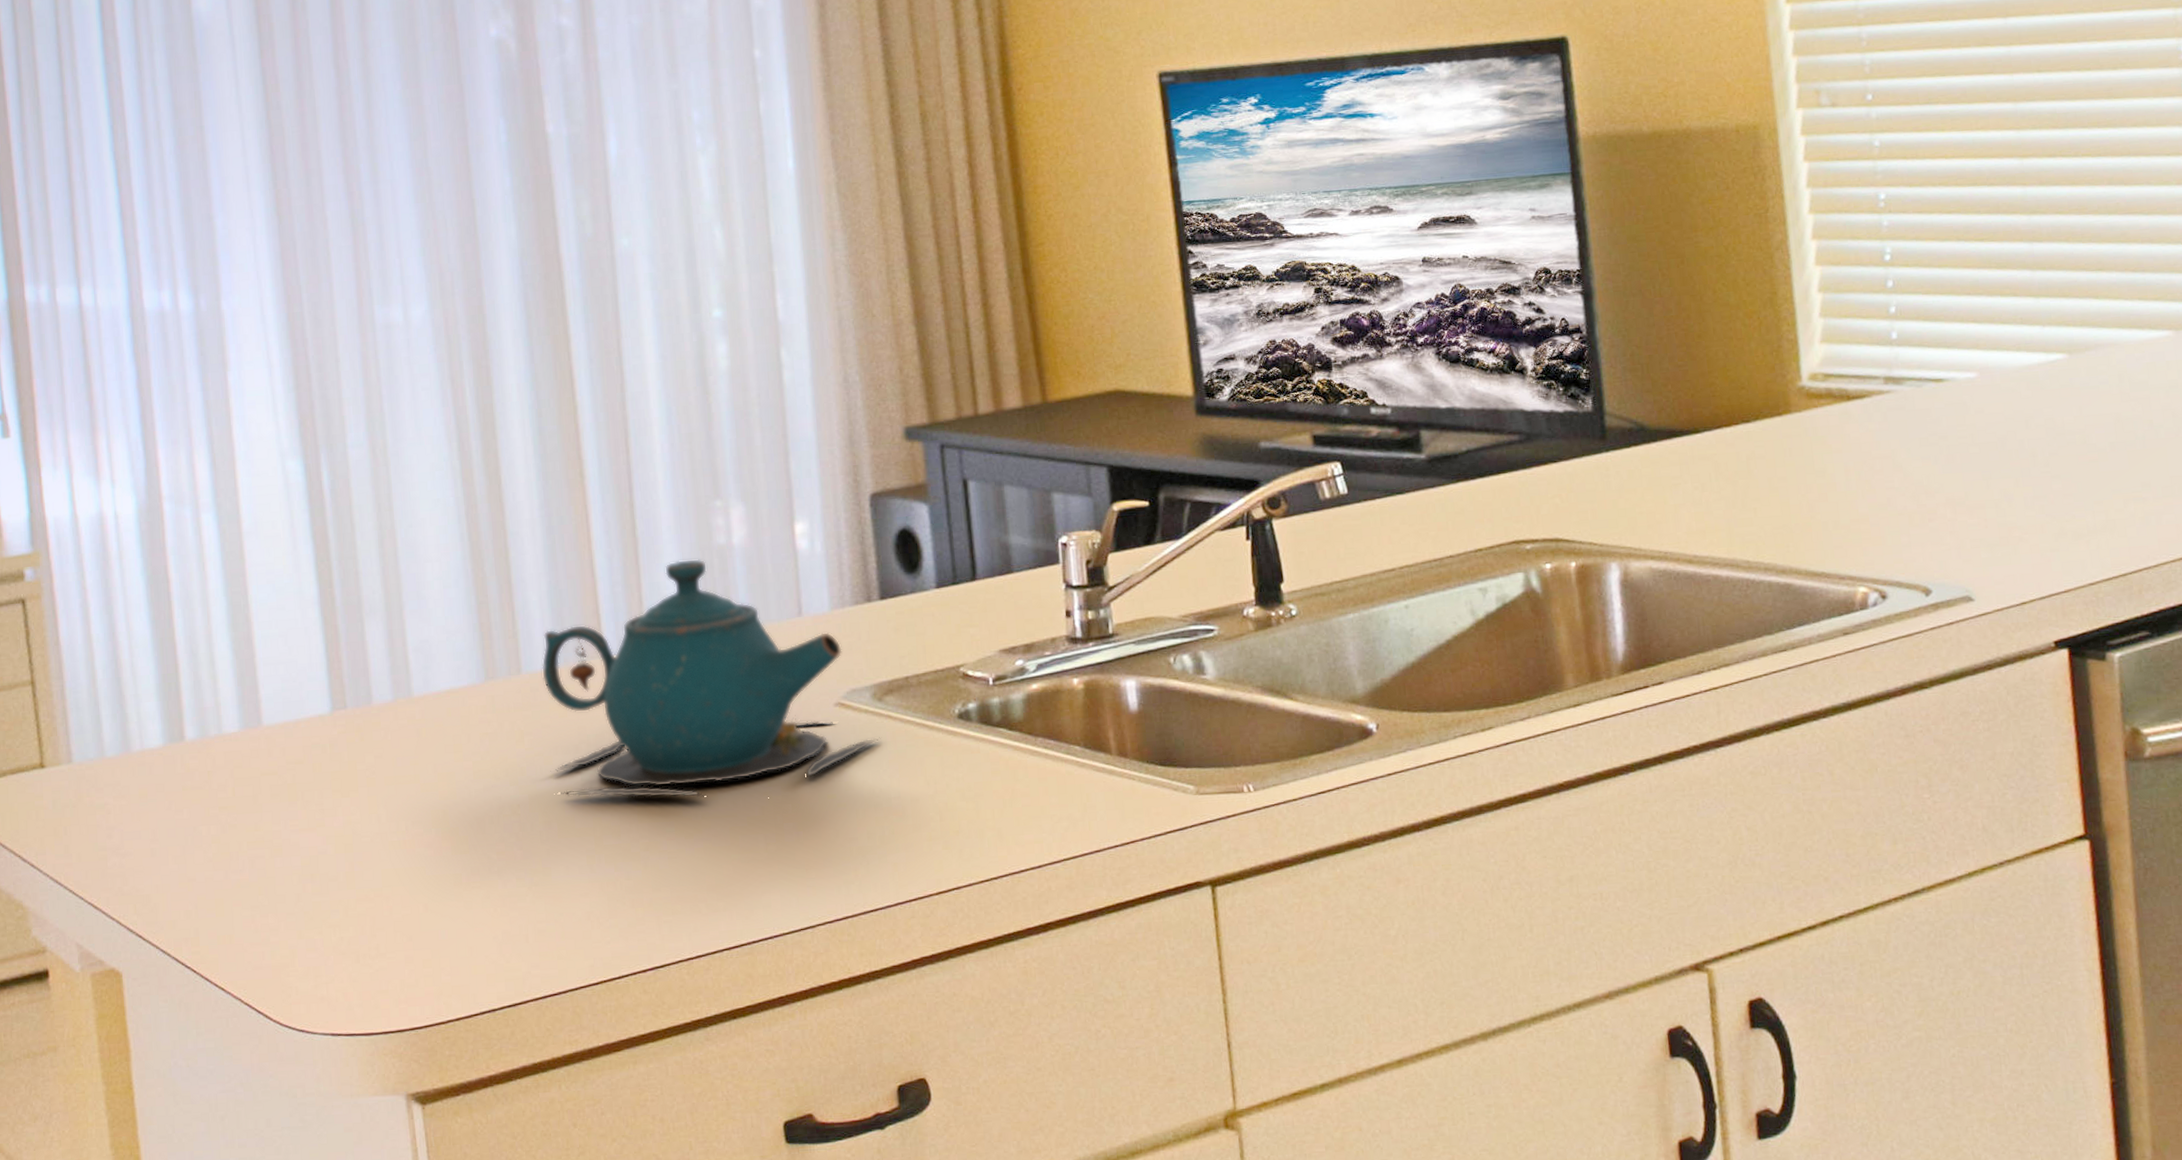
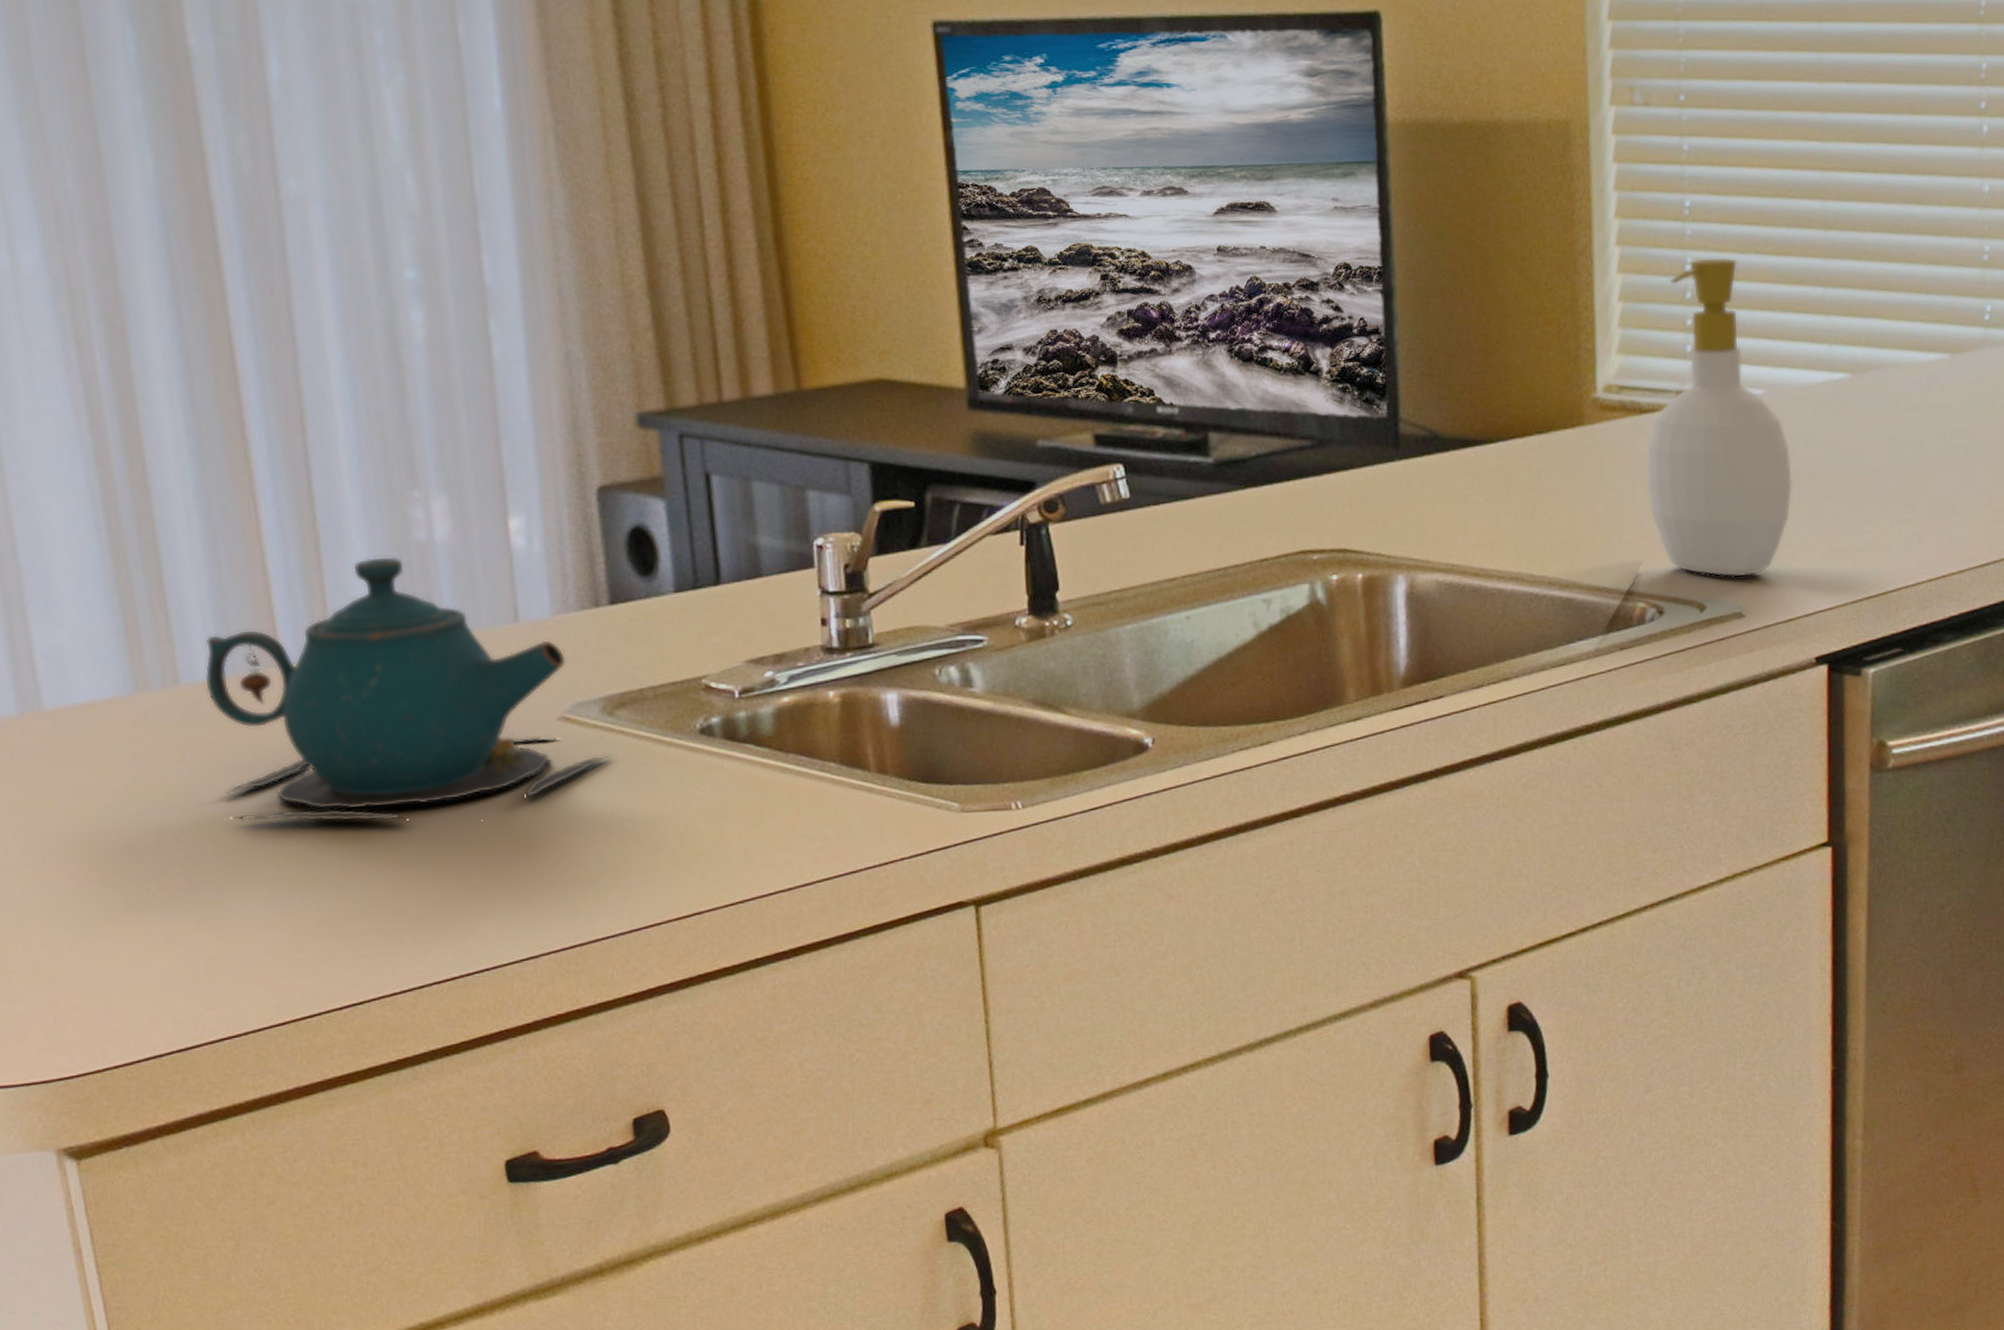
soap bottle: none [1856,245,2016,561] -> present [1645,256,1793,578]

